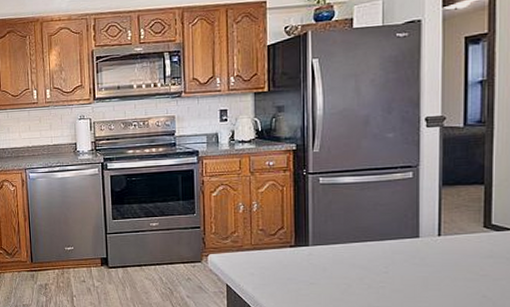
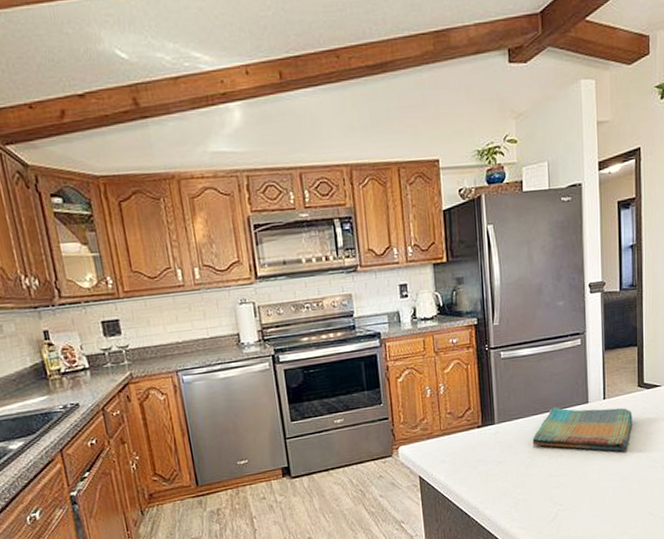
dish towel: none [350,237,475,293] -> present [532,407,633,452]

